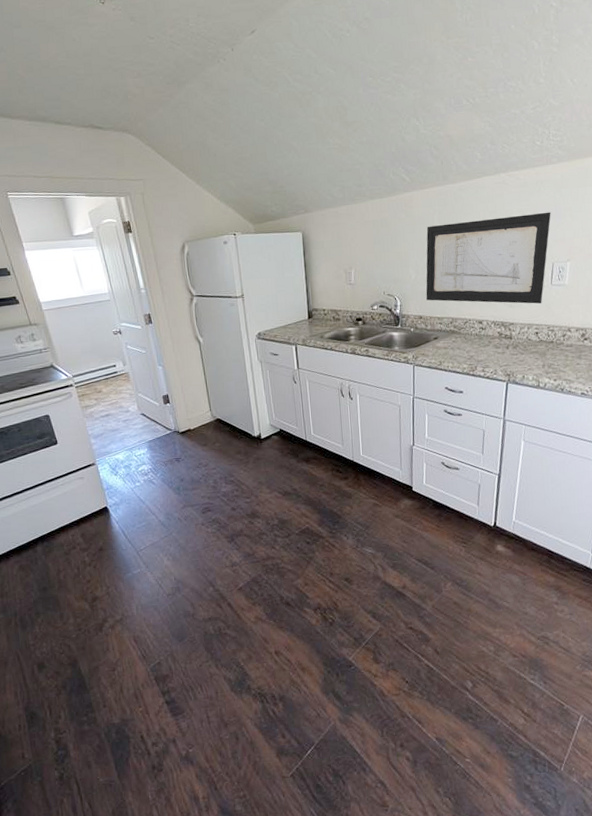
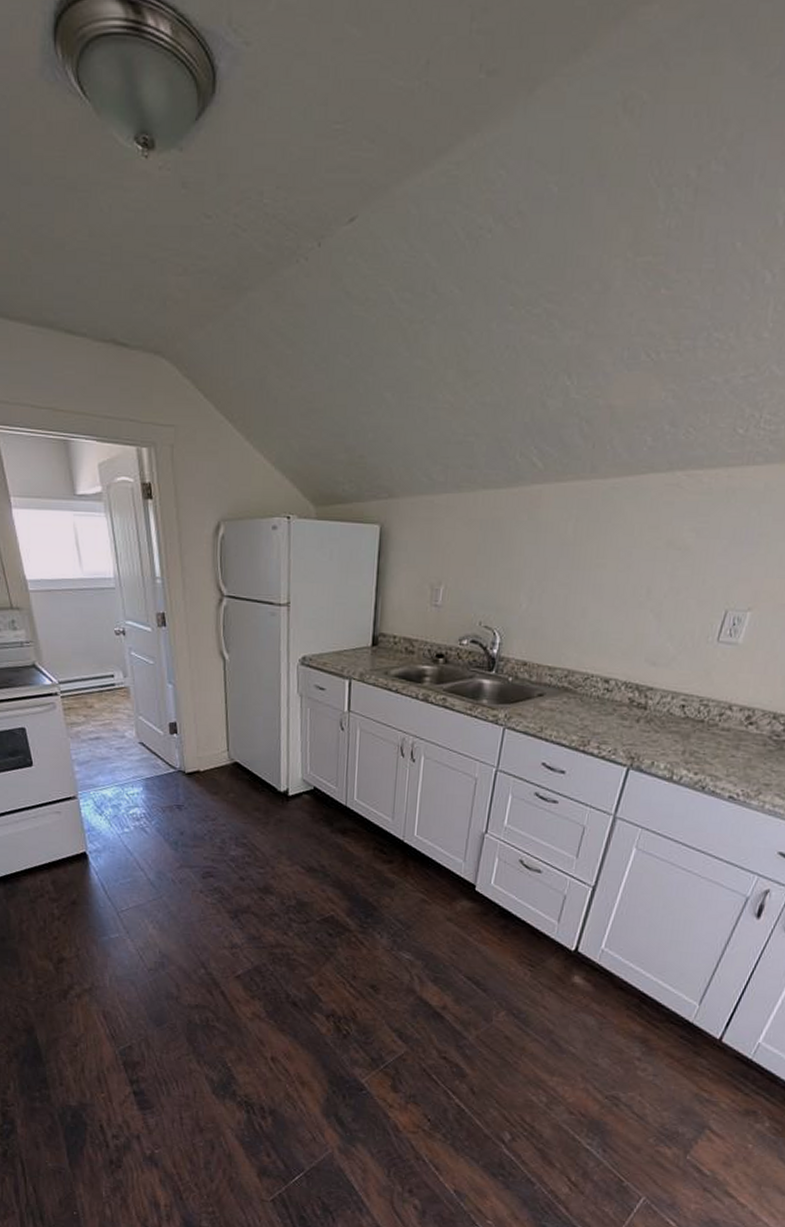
wall art: present [426,212,551,304] -> none [537,535,739,667]

